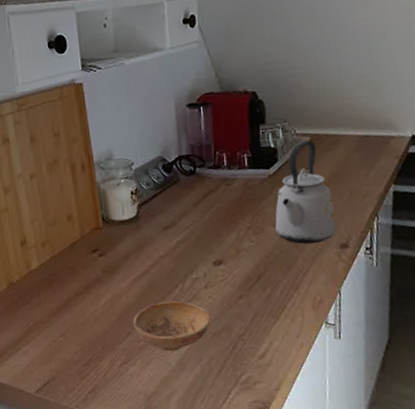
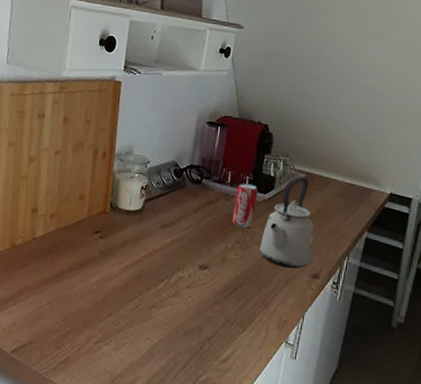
bowl: present [133,300,211,352] -> none [115,292,187,340]
beverage can: none [236,161,263,212] -> present [232,183,258,229]

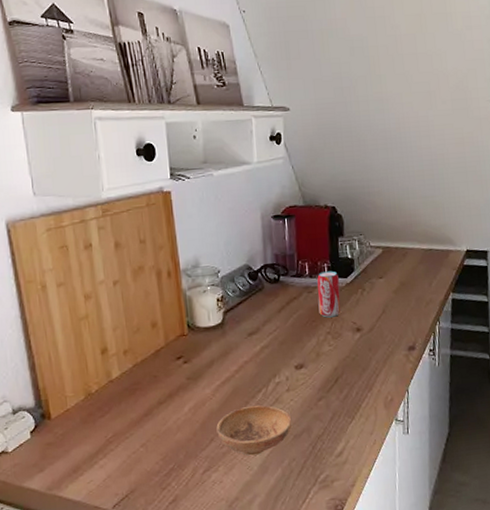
bowl: none [115,292,187,340] -> present [216,405,292,456]
kettle: present [259,176,314,269] -> none [351,252,405,348]

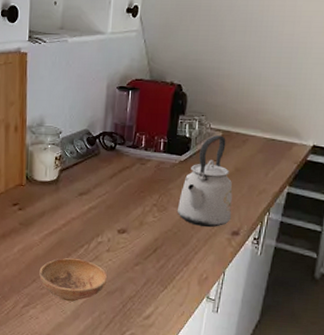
beverage can: present [317,271,341,318] -> none [148,146,173,191]
kettle: none [351,252,405,348] -> present [177,135,233,228]

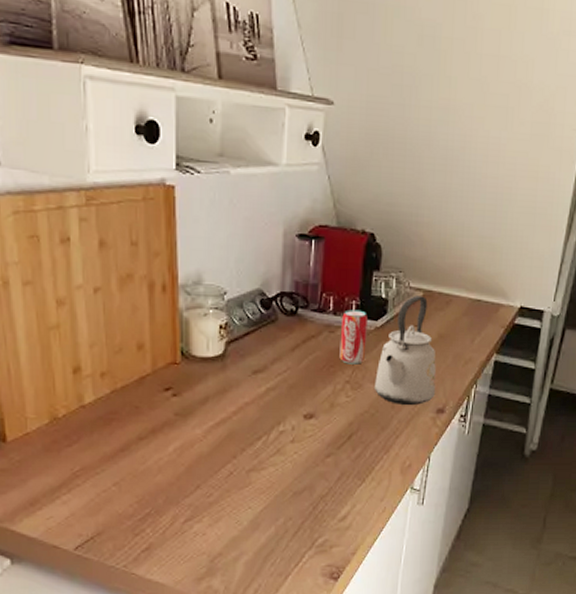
bowl: present [39,257,108,302] -> none [204,453,293,509]
beverage can: none [148,146,173,191] -> present [339,309,367,365]

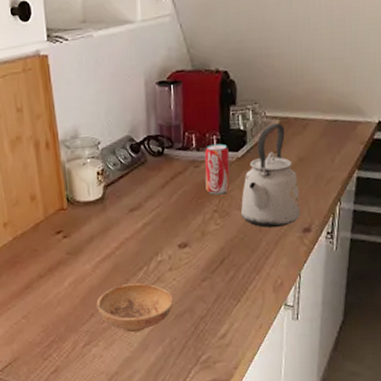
bowl: none [204,453,293,509] -> present [96,282,174,333]

